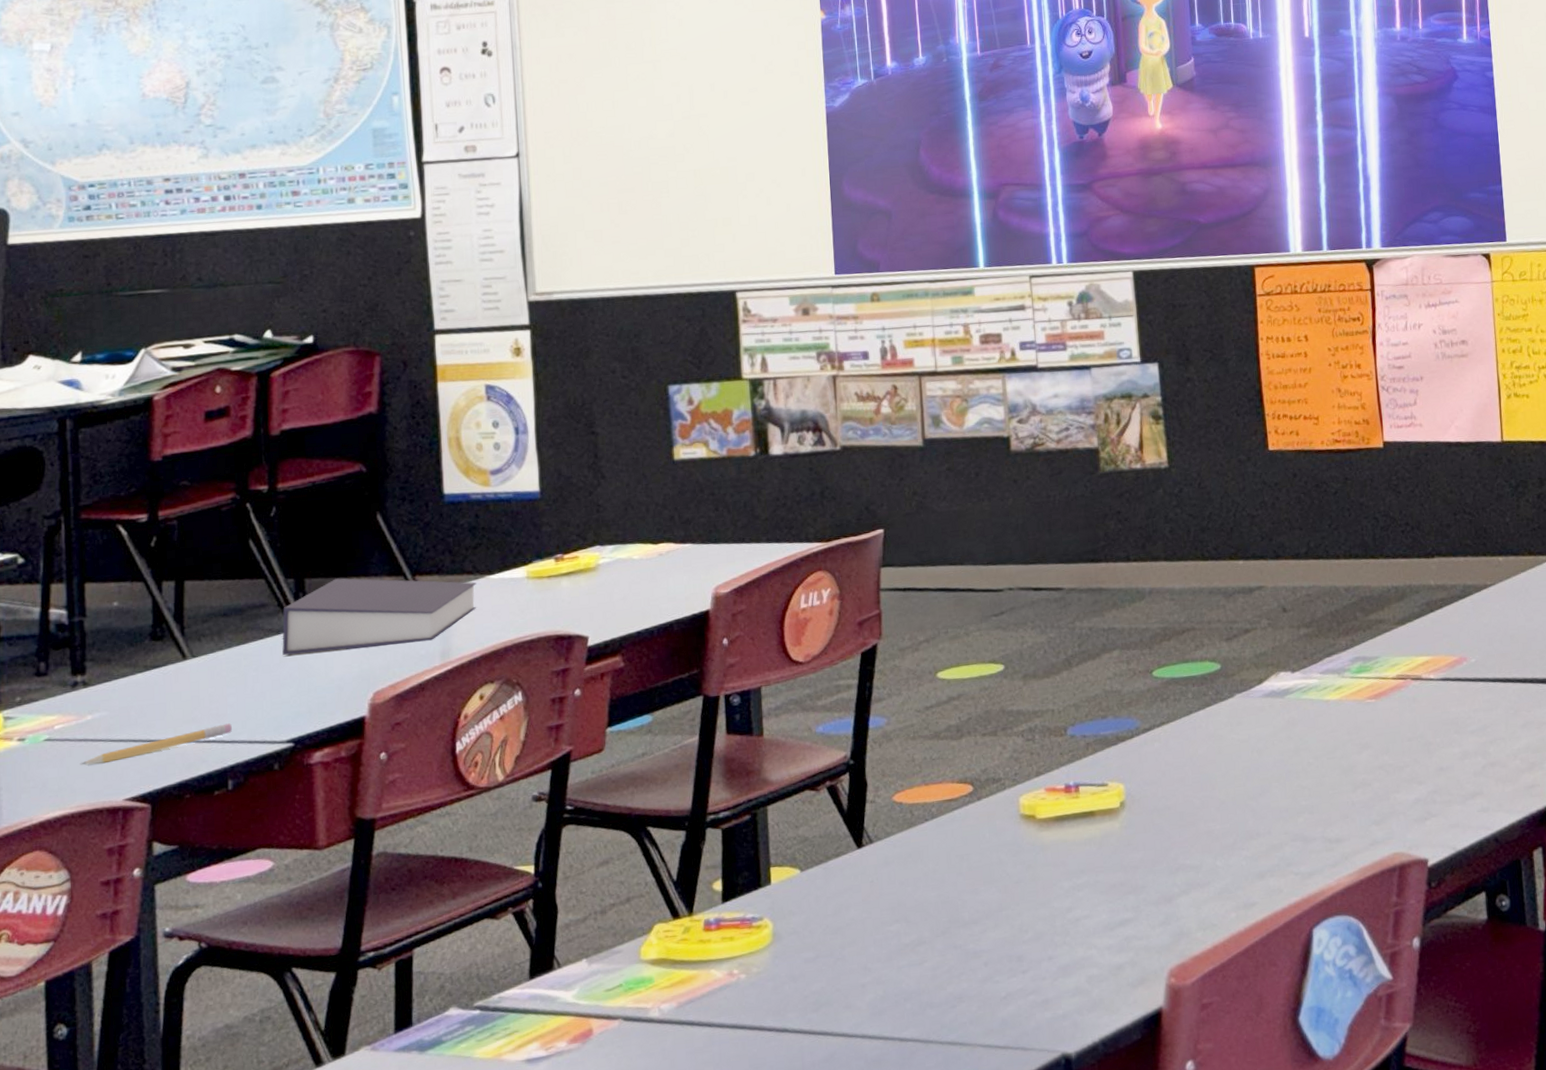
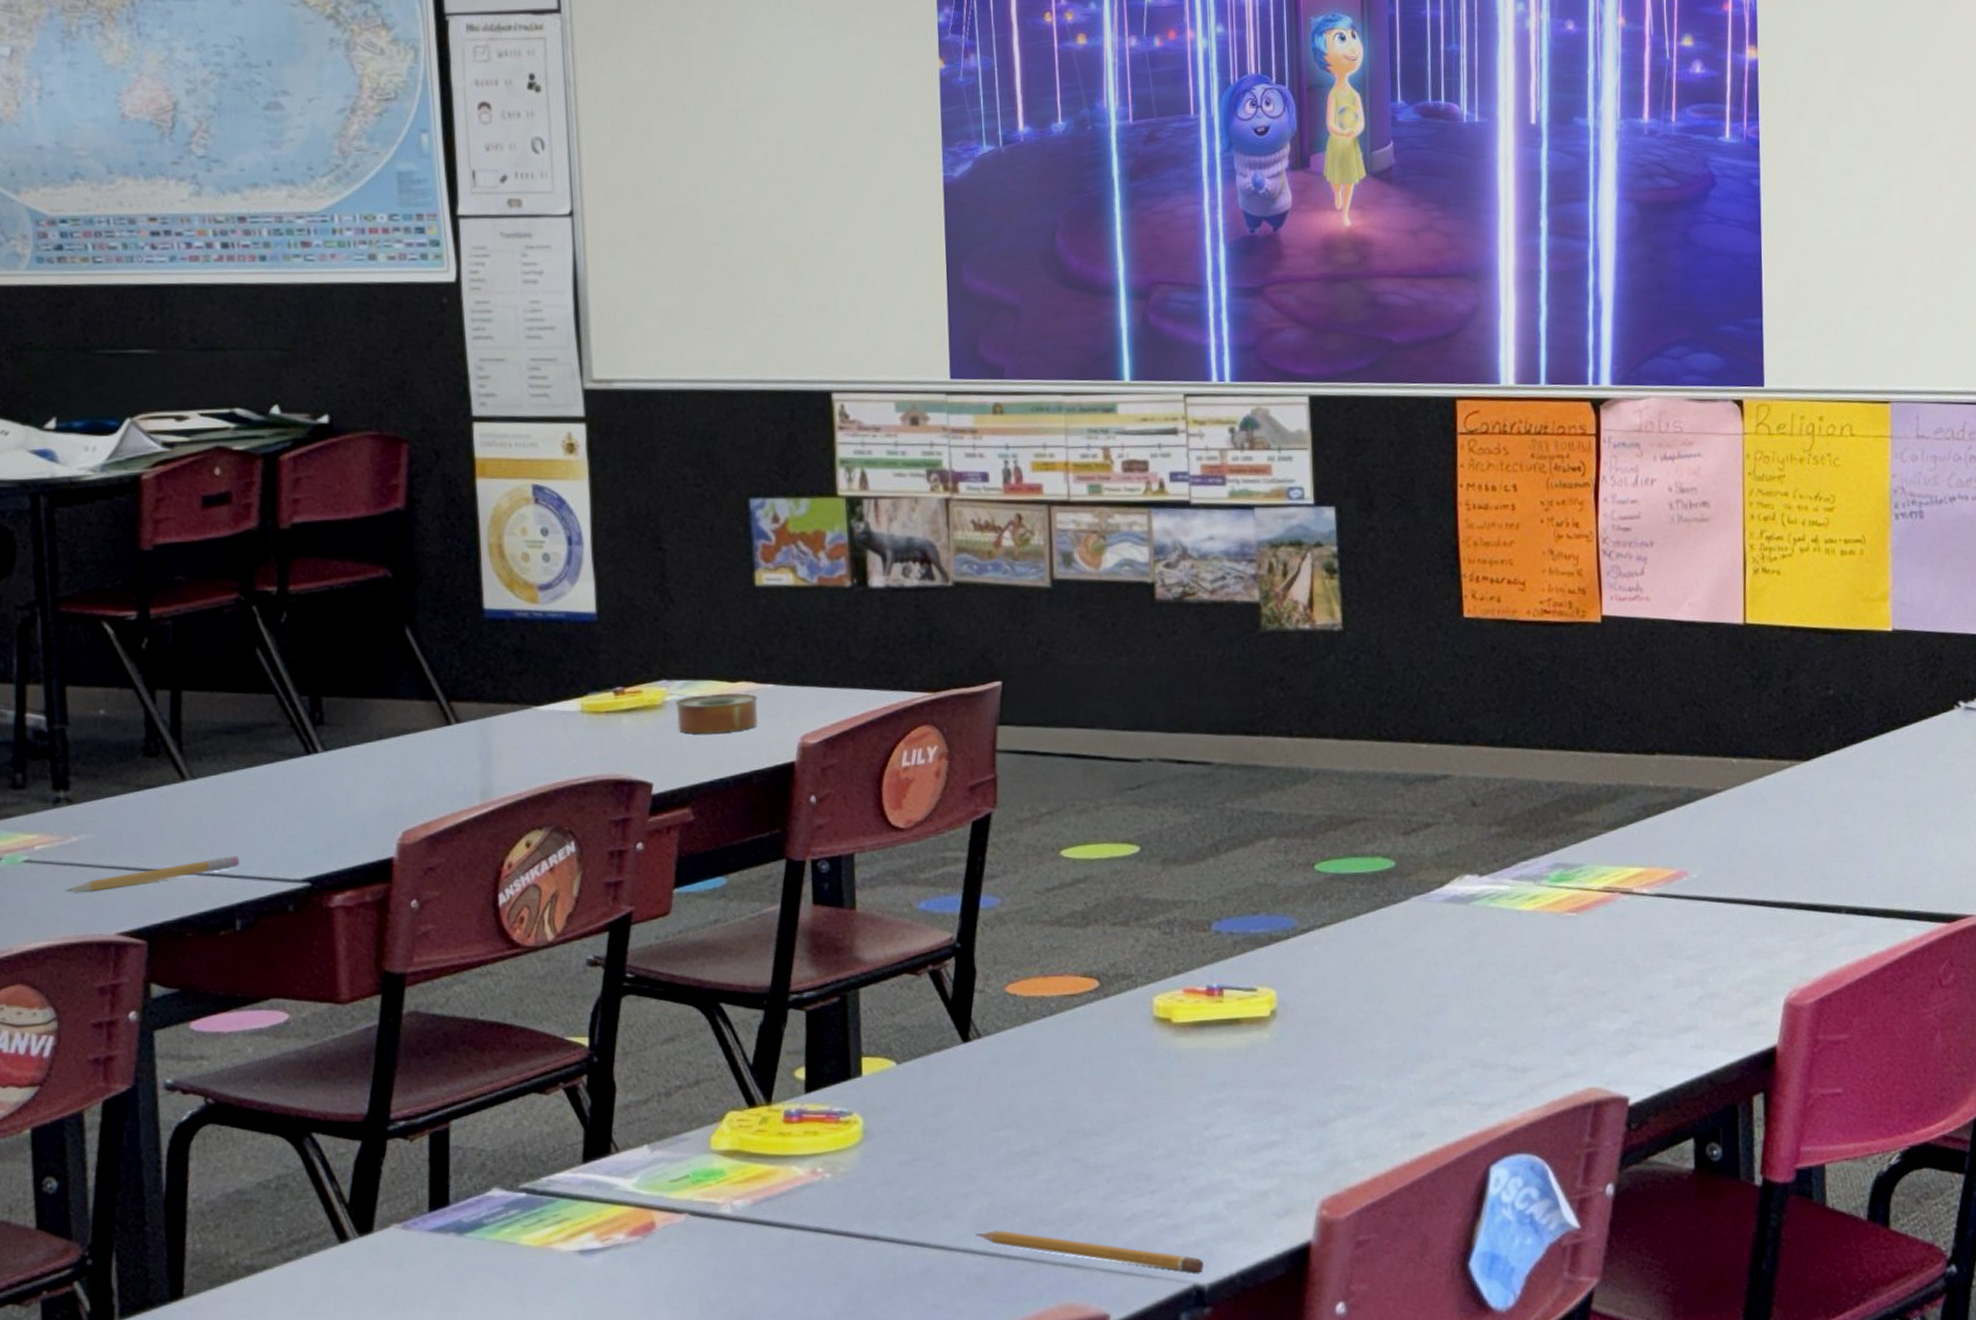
book: present [282,578,477,656] -> none [296,698,523,784]
adhesive tape: none [607,553,677,591] -> present [675,693,758,734]
pencil: none [872,1015,1070,1043] -> present [976,1229,1204,1273]

